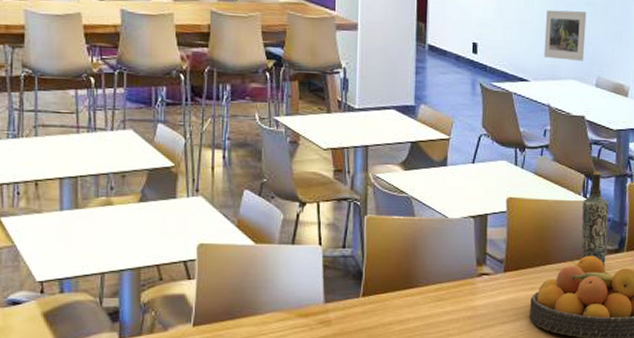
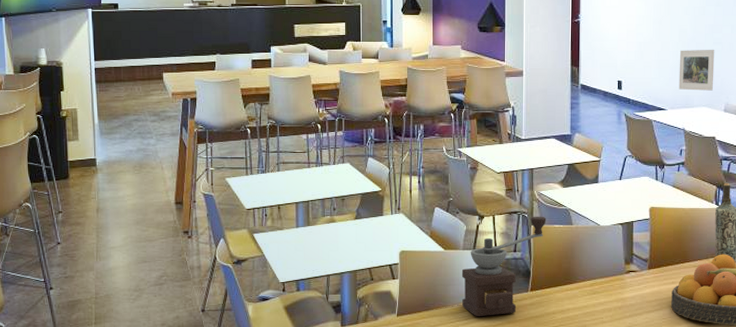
coffee grinder: none [276,204,384,327] -> present [461,216,547,316]

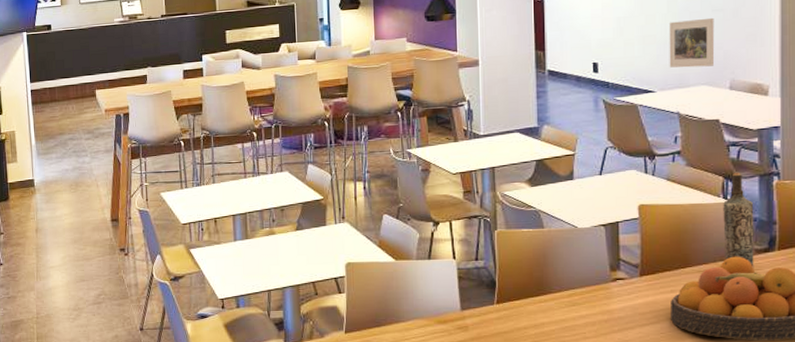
coffee grinder: present [461,216,547,316] -> none [415,219,513,332]

